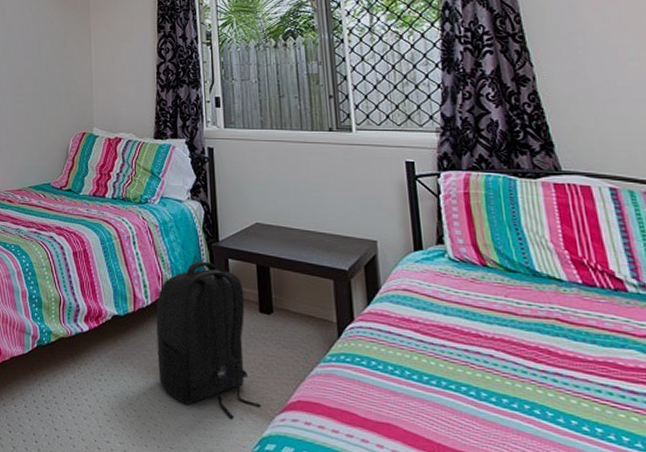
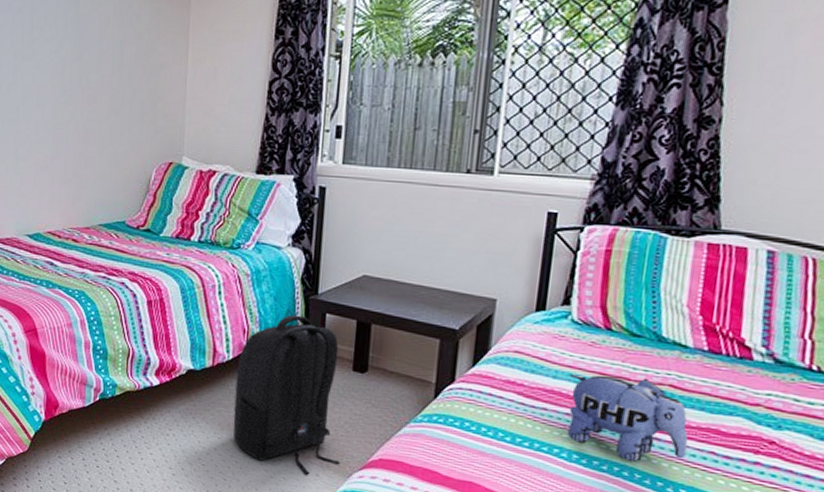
plush toy: none [458,310,592,399] -> present [567,374,689,462]

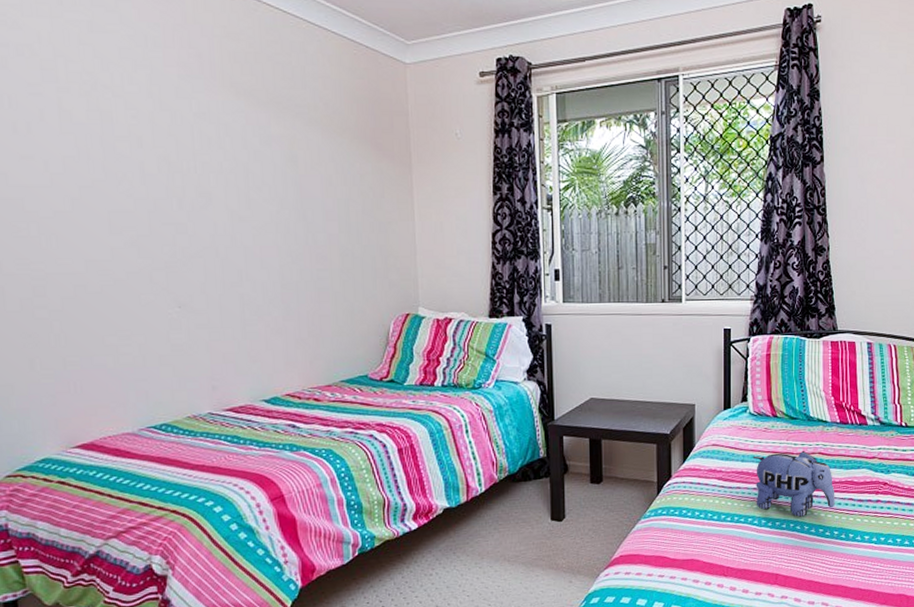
backpack: present [233,314,341,475] -> none [490,441,589,584]

